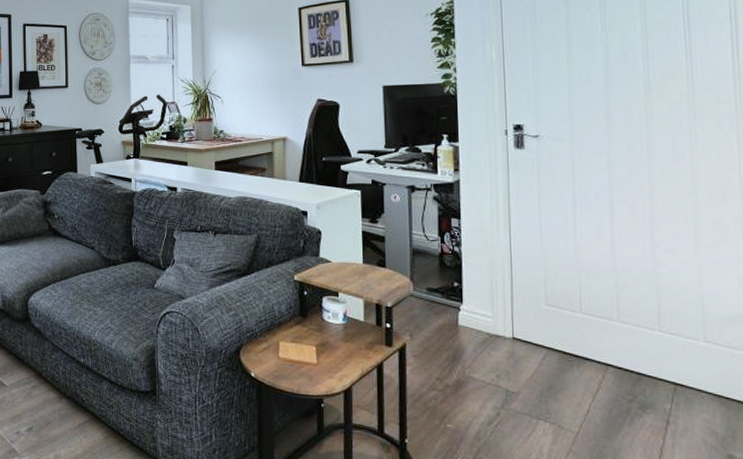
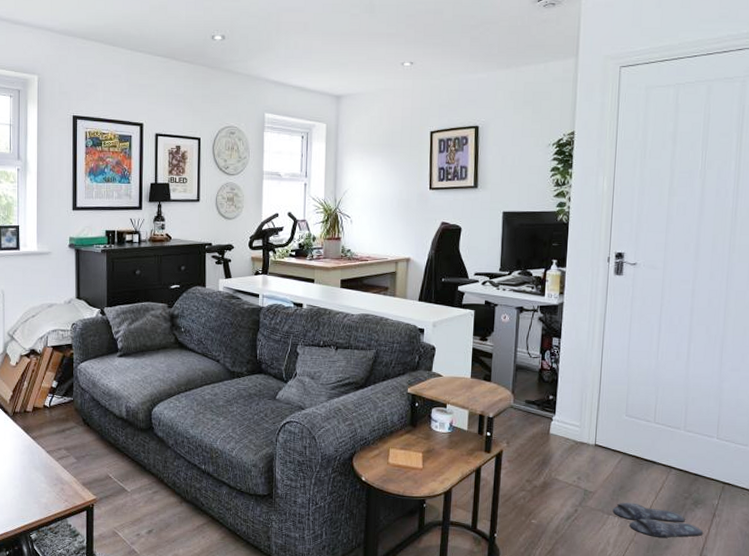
slippers: none [542,405,656,449] -> present [612,502,703,538]

